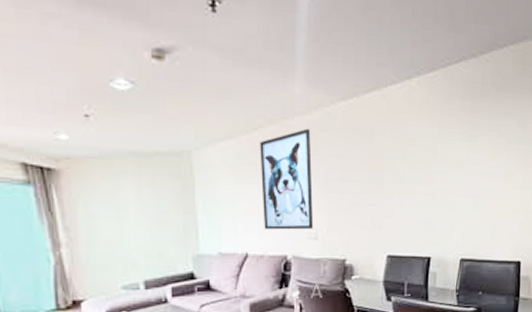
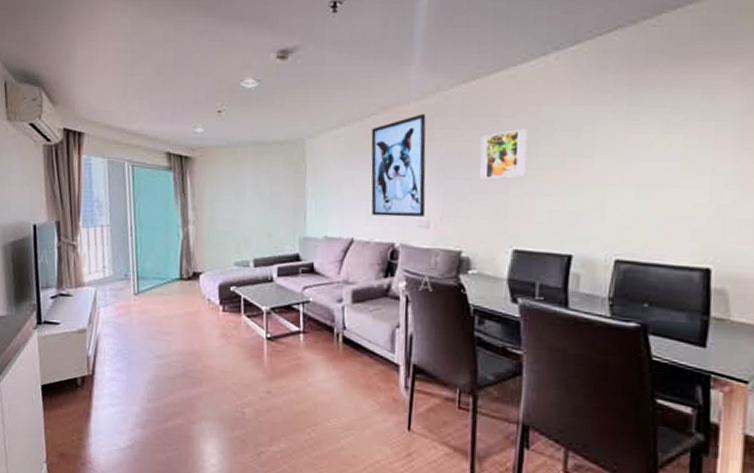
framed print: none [358,146,397,193] -> present [480,128,528,180]

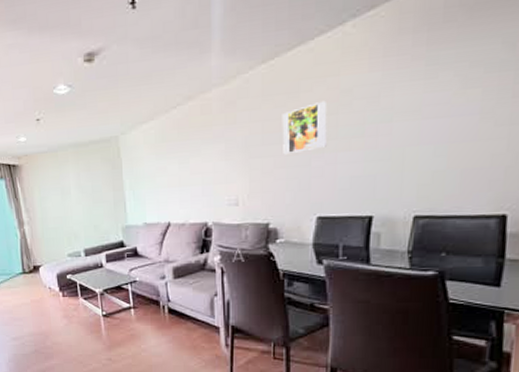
wall art: present [371,113,426,218] -> none [178,98,234,200]

